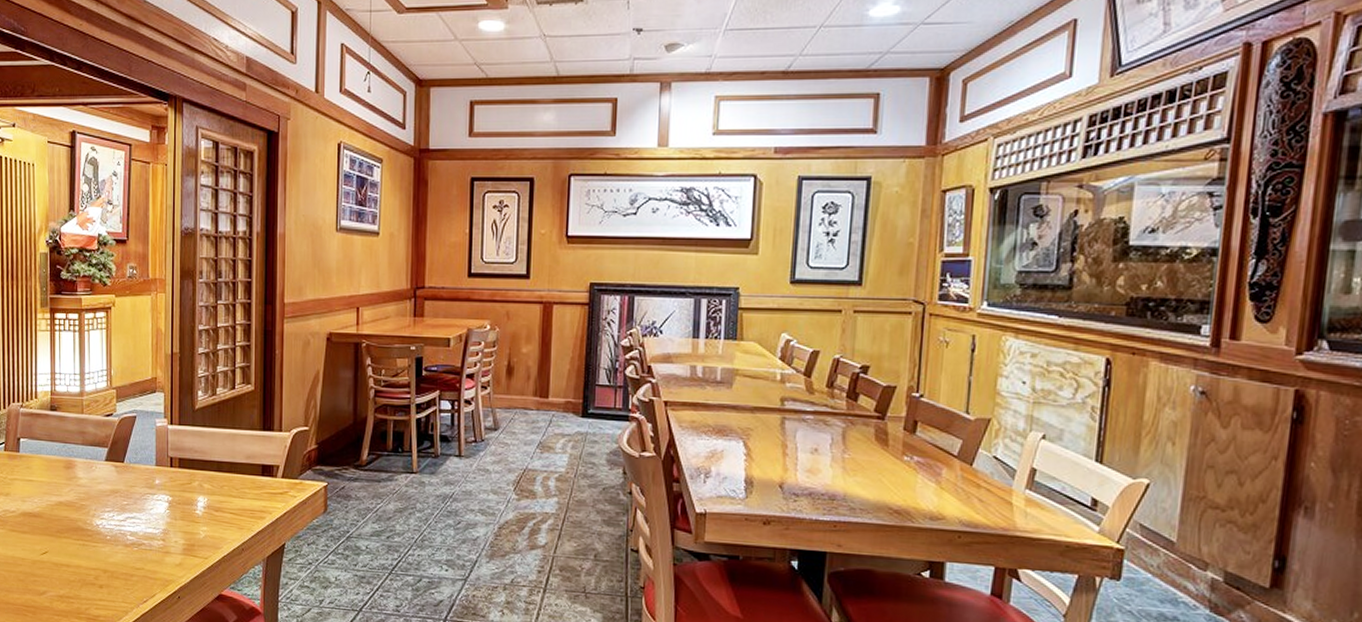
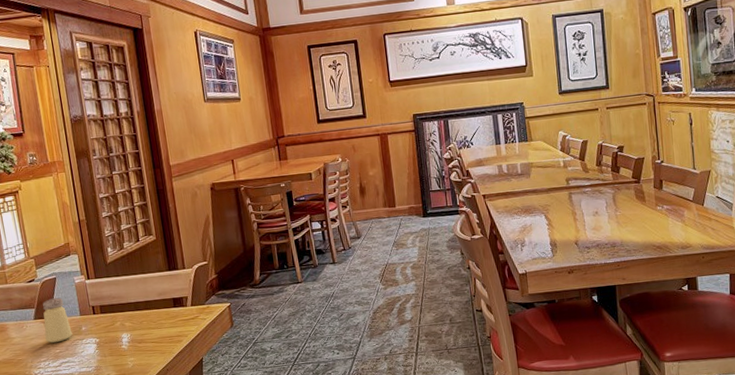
saltshaker: none [114,439,144,493] -> present [42,297,73,344]

